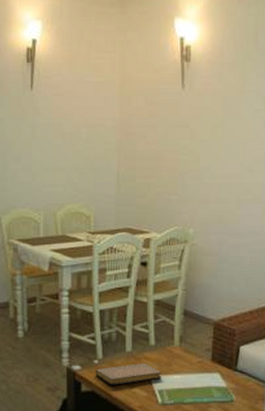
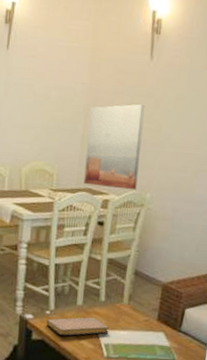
wall art: none [123,135,180,226] -> present [84,104,145,190]

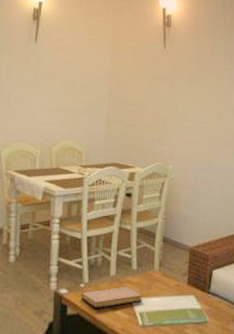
wall art: present [84,104,145,190] -> none [111,86,162,162]

